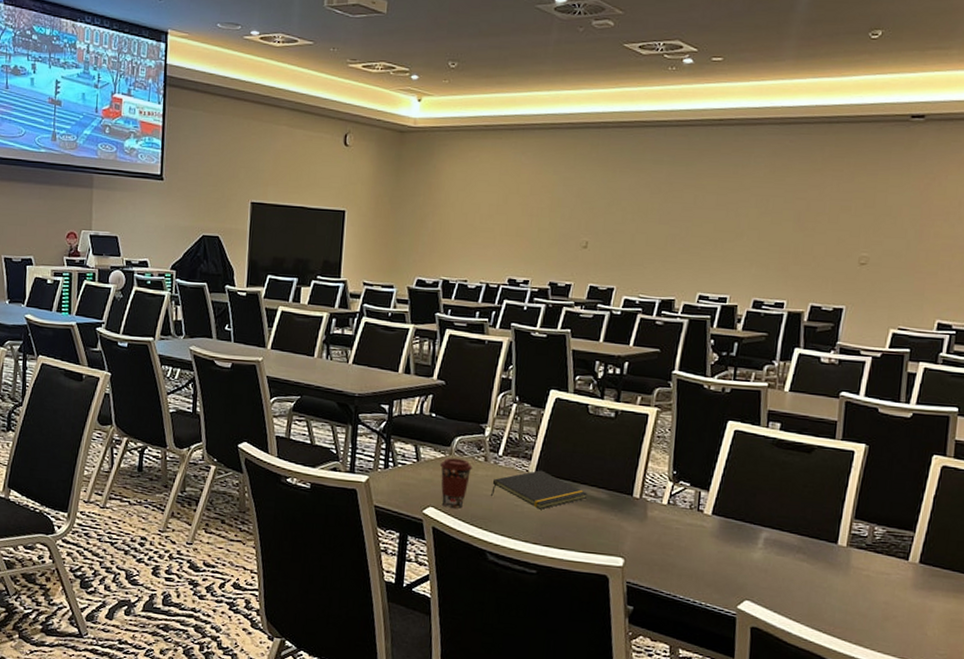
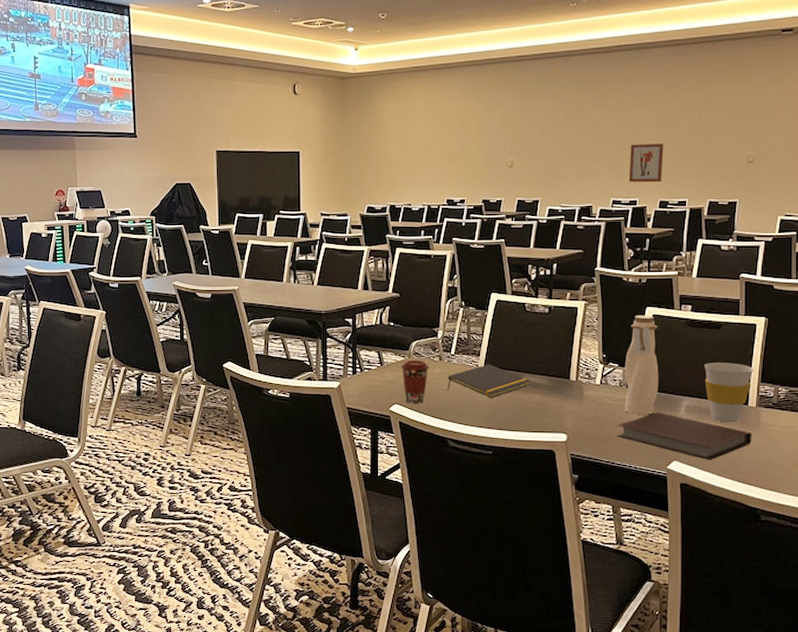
notebook: none [681,542,839,603] -> present [617,412,752,460]
water bottle: none [692,429,740,545] -> present [624,315,659,415]
wall art: none [719,233,764,279] -> present [628,143,664,183]
cup: none [788,491,848,563] -> present [704,363,754,423]

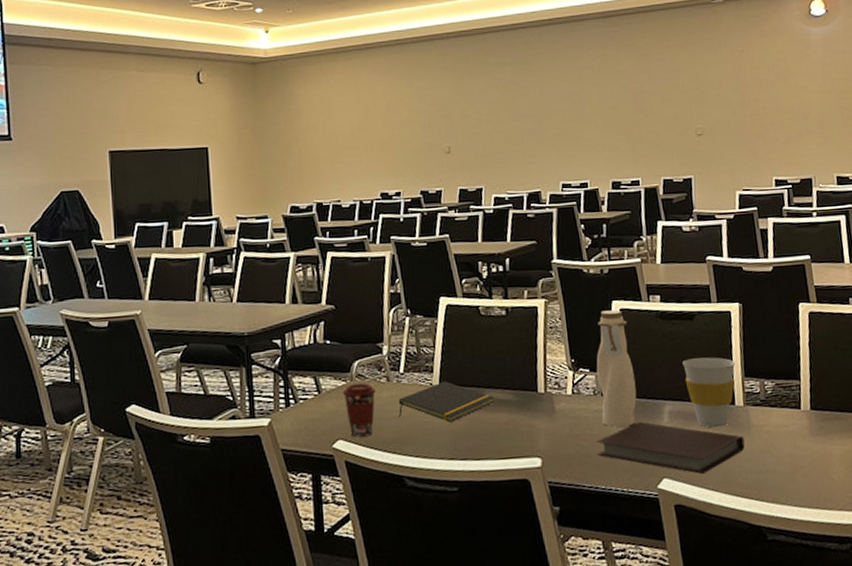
wall art: present [628,143,664,183] -> none [574,120,612,164]

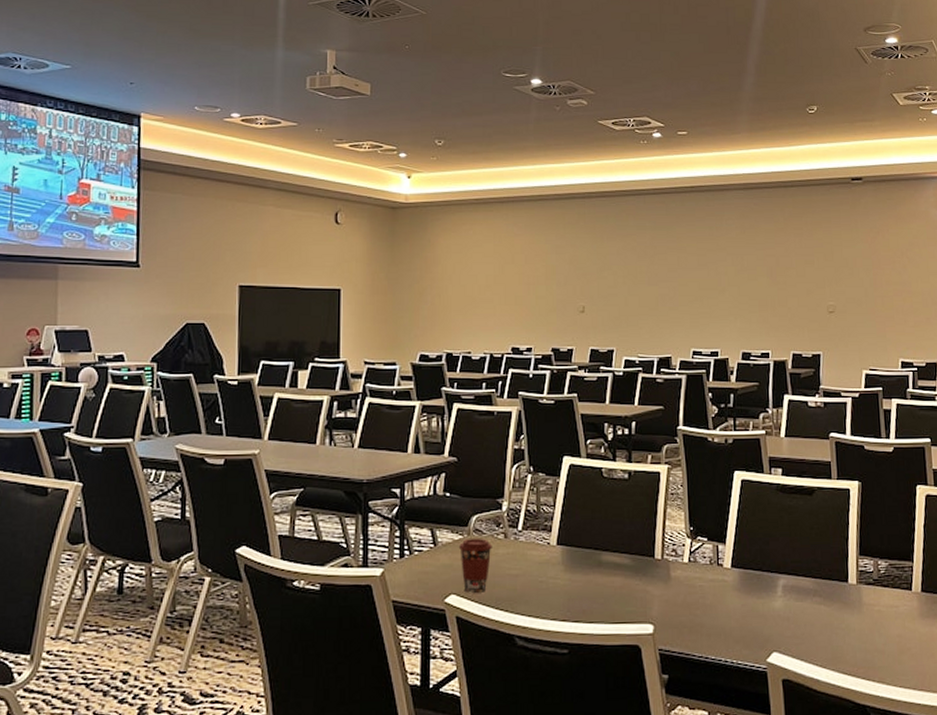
notepad: present [398,381,494,422] -> none [514,541,611,583]
water bottle: present [596,309,637,427] -> none [714,480,753,598]
notebook: present [596,422,745,474] -> none [709,594,855,649]
cup: present [682,357,736,428] -> none [799,533,851,604]

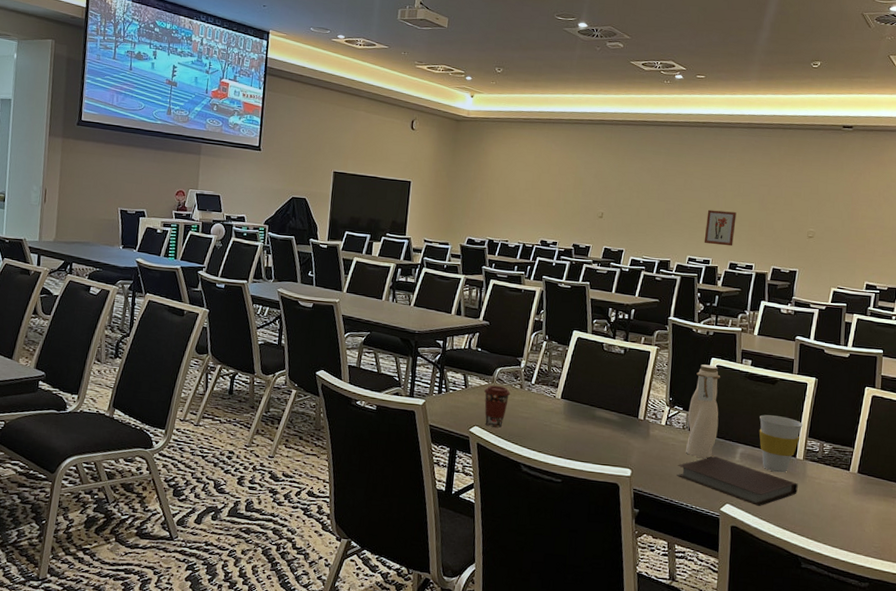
wall art: none [708,290,744,332] -> present [704,209,737,247]
notebook: none [709,594,855,649] -> present [677,456,798,506]
water bottle: none [714,480,753,598] -> present [685,364,721,458]
cup: none [799,533,851,604] -> present [759,414,803,473]

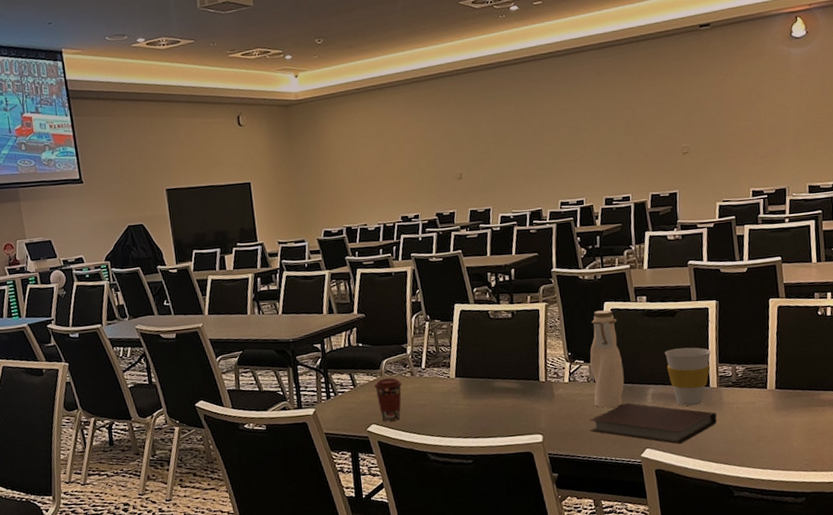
wall art: present [704,209,737,247] -> none [571,143,605,183]

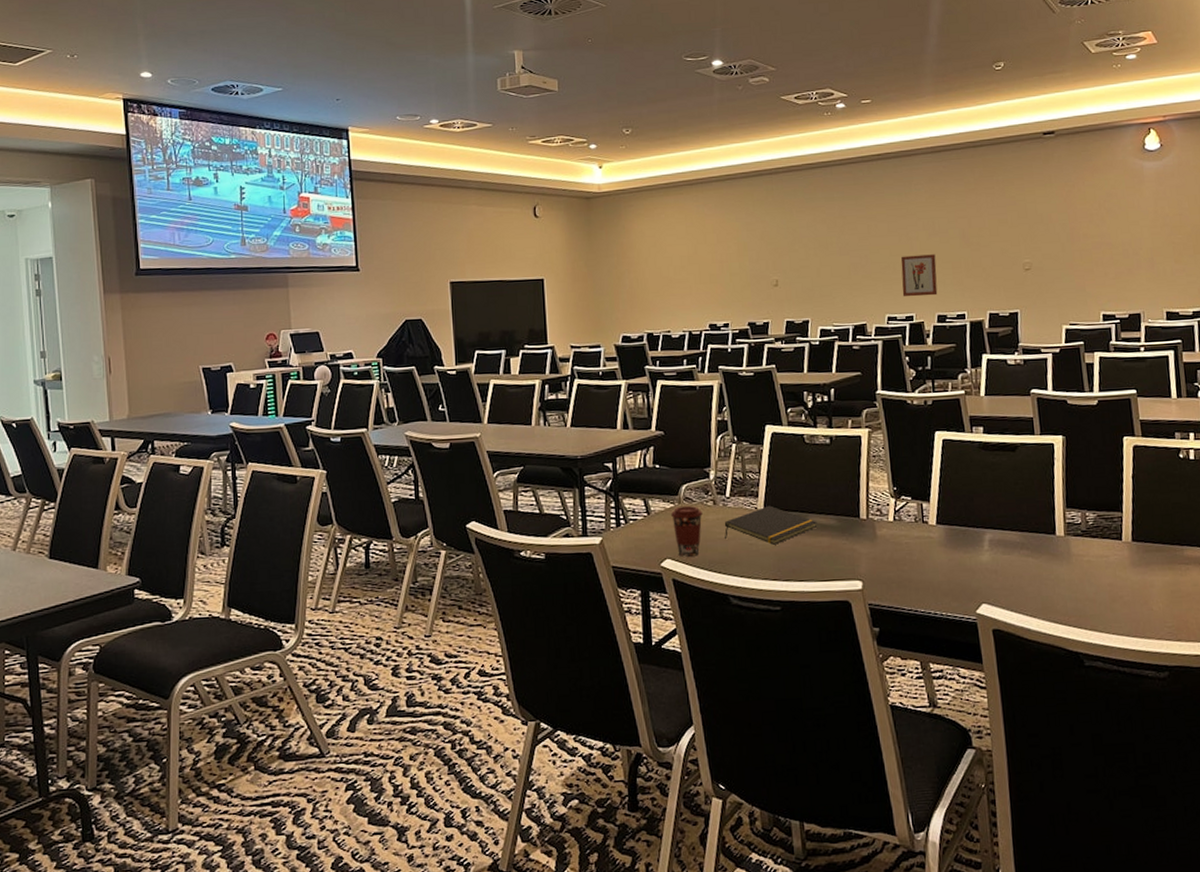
notepad: none [421,374,502,408] -> present [724,505,817,545]
wall art: none [571,143,605,183] -> present [900,254,938,297]
water bottle: present [589,309,625,408] -> none [918,440,958,553]
notebook: present [589,403,717,444] -> none [916,549,1065,600]
cup: present [665,347,711,406] -> none [1004,488,1058,557]

